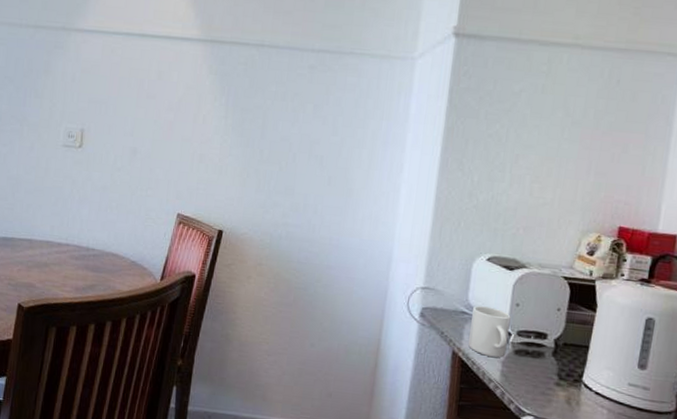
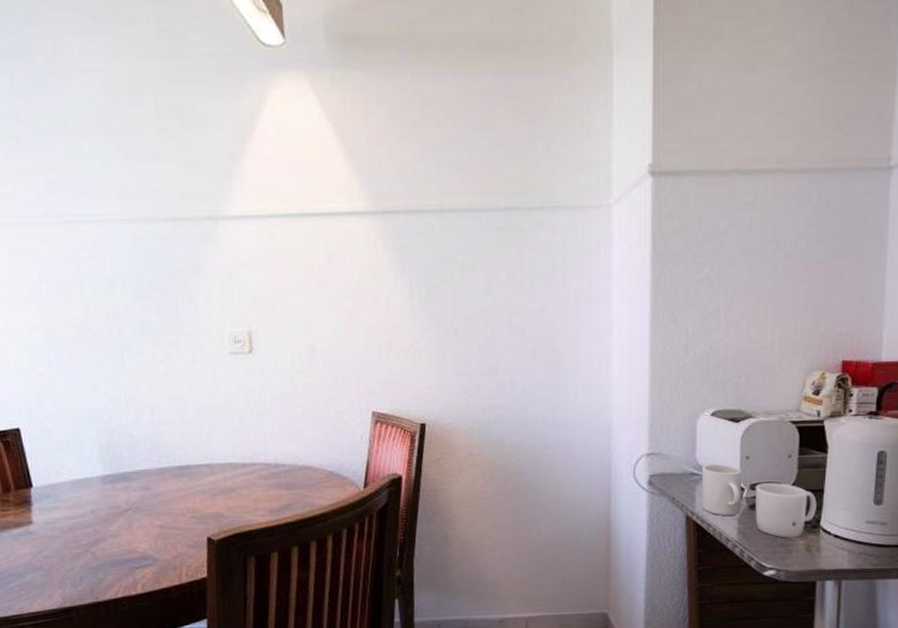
mug: none [519,331,581,389] -> present [755,483,817,538]

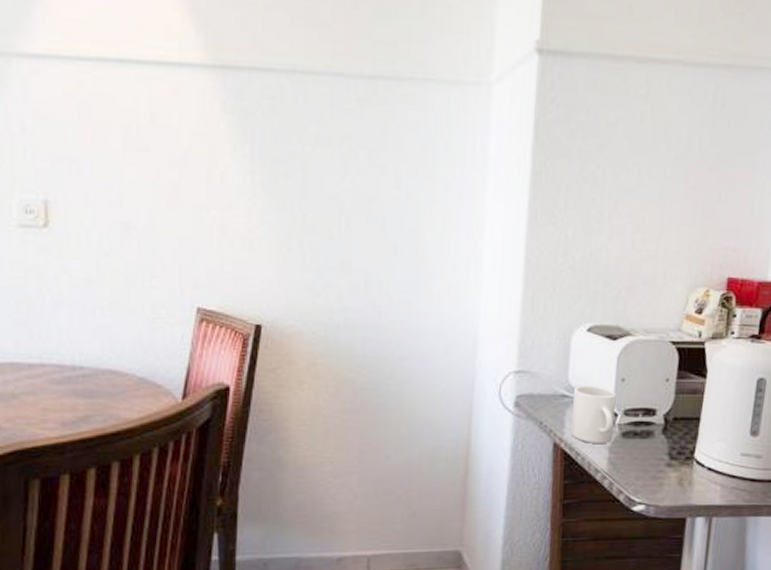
mug: present [755,483,817,538] -> none [627,409,692,470]

